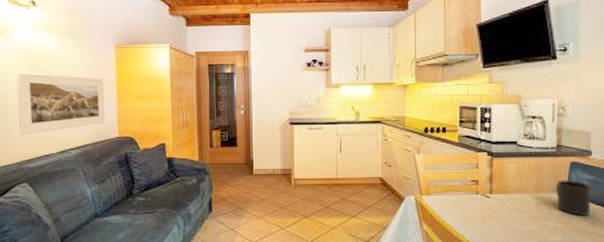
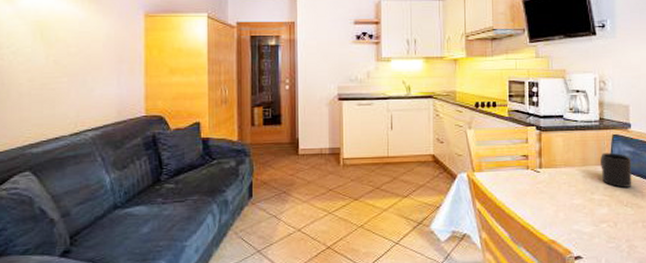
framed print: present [16,71,106,135] -> none [22,41,131,115]

